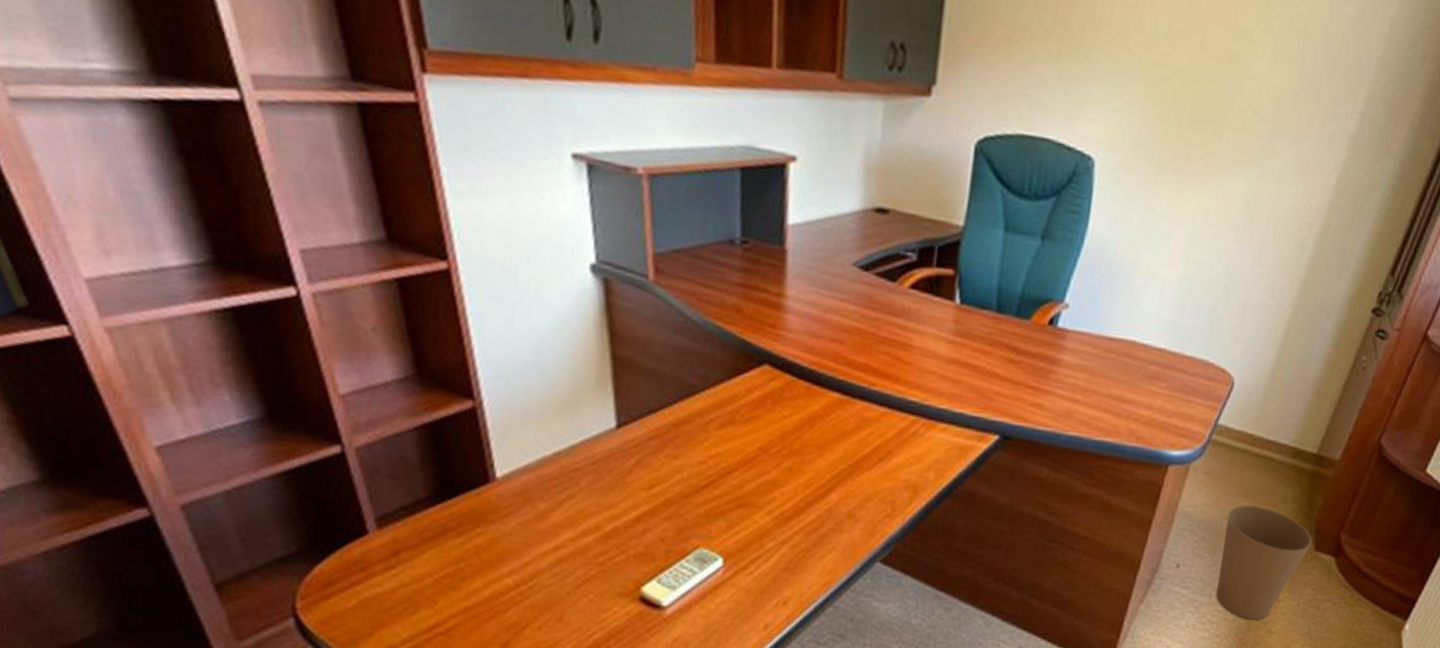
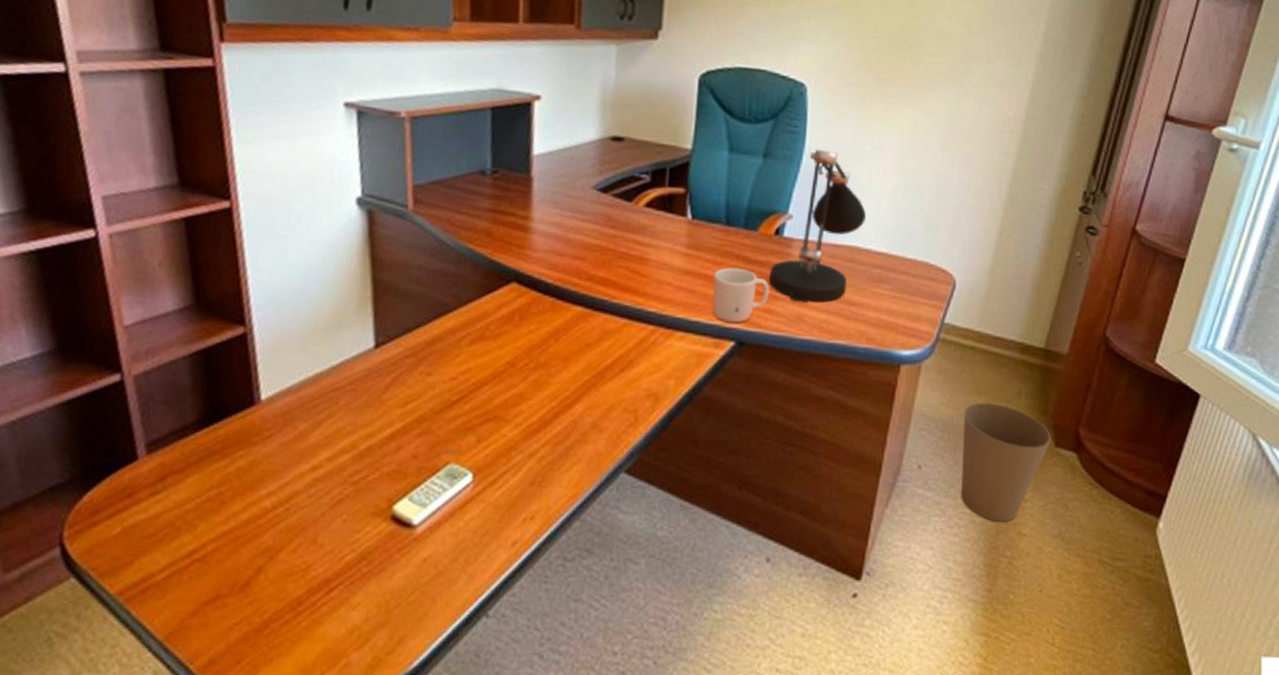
mug: none [977,357,1040,417] -> present [712,267,770,323]
desk lamp: none [1039,232,1148,398] -> present [769,149,867,303]

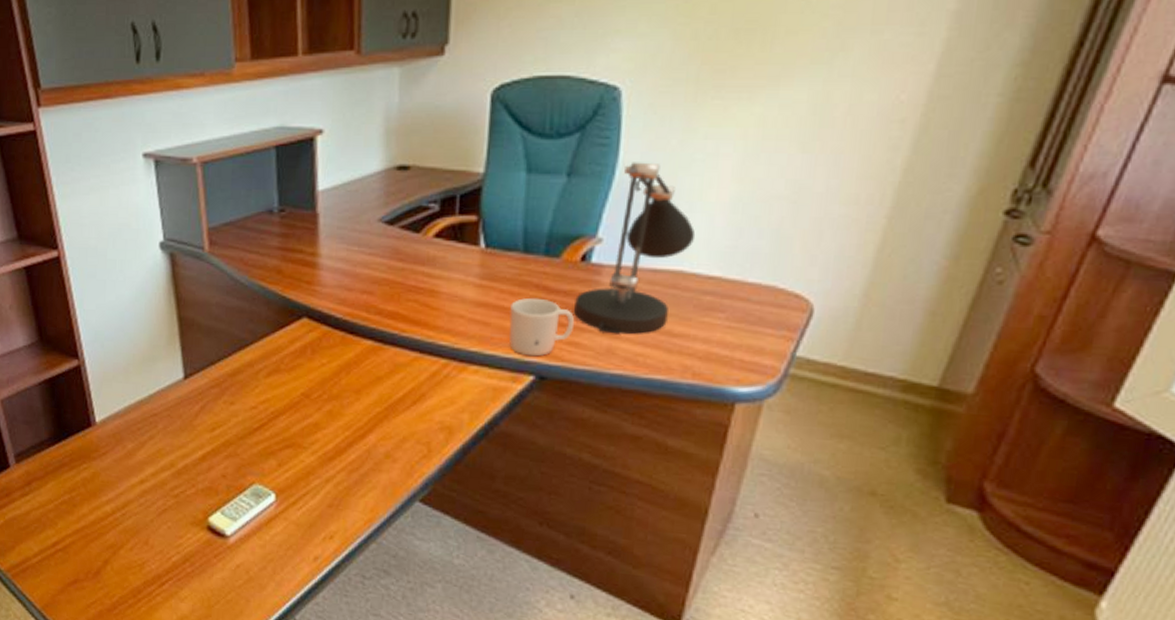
trash bin: present [961,402,1052,522] -> none [810,447,942,583]

